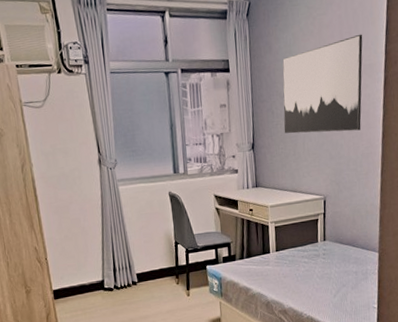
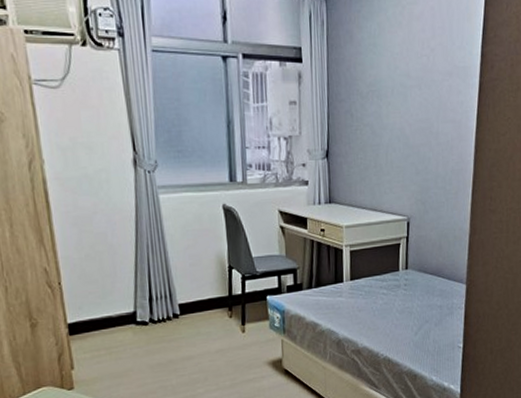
wall art: present [282,34,363,134] -> none [364,31,457,143]

